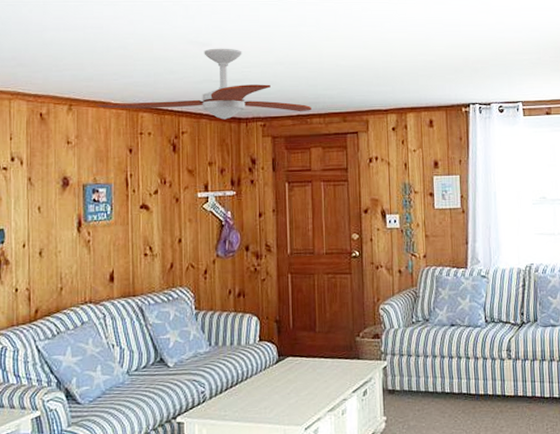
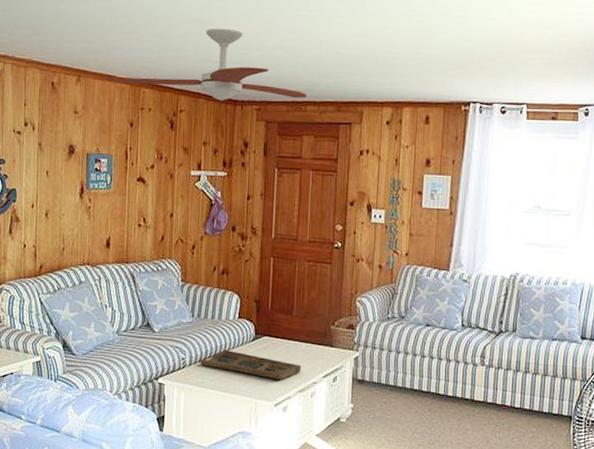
decorative tray: none [221,376,330,401] -> present [200,349,301,380]

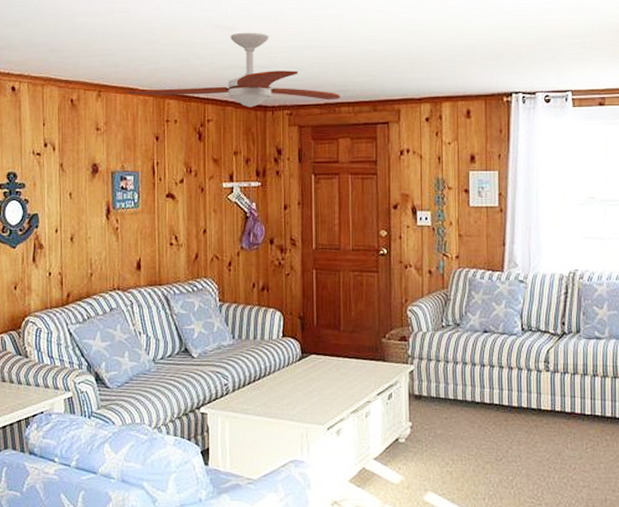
decorative tray: present [200,349,301,380] -> none [244,372,353,400]

